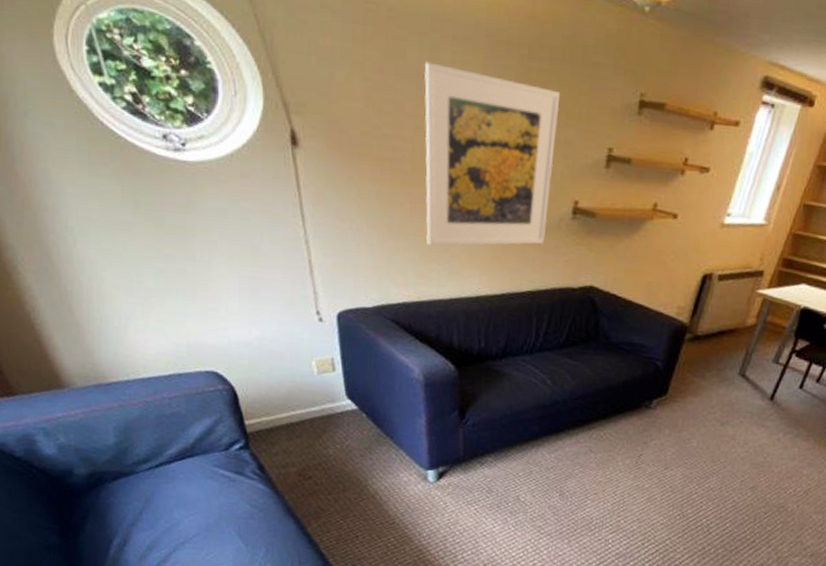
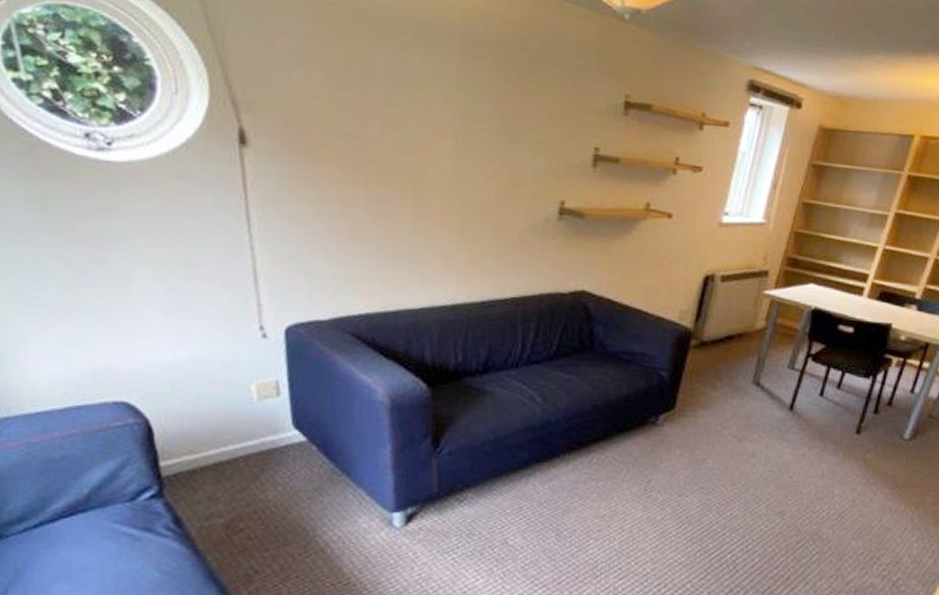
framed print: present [424,62,560,247] -> none [393,62,541,251]

